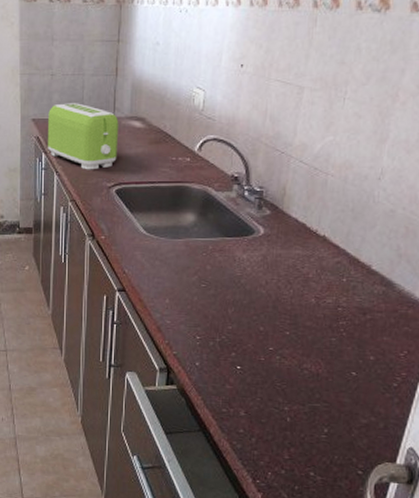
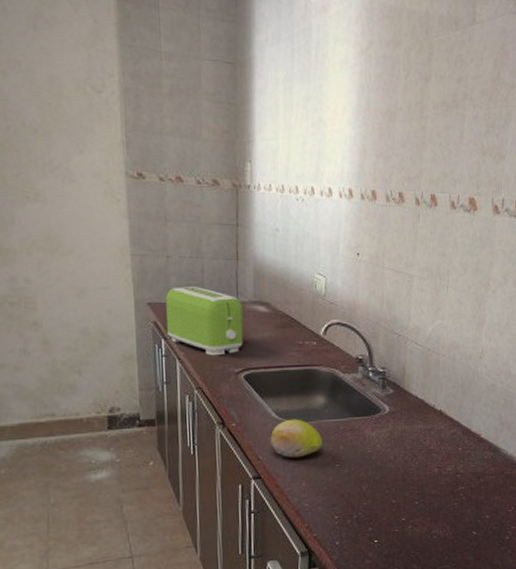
fruit: none [136,235,189,274] -> present [270,418,322,458]

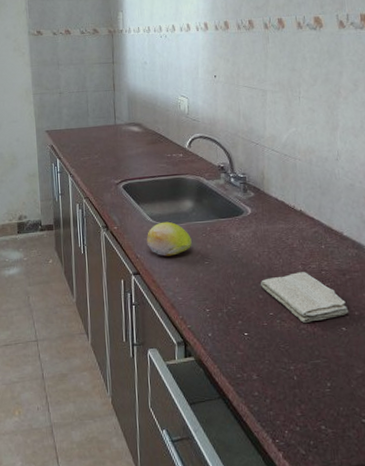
toaster: present [166,287,244,356] -> none [59,115,121,171]
washcloth: none [393,475,481,528] -> present [260,272,349,323]

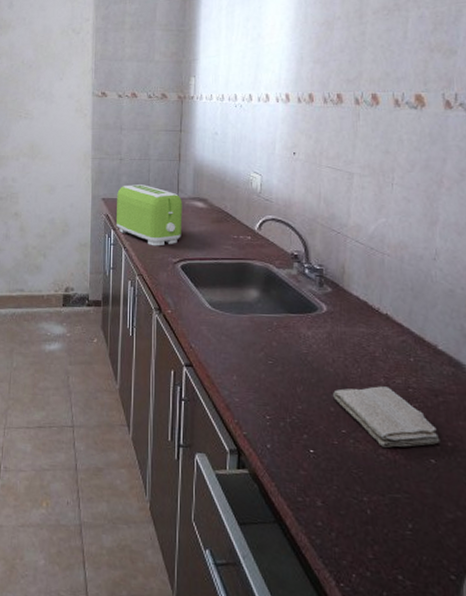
toaster: none [59,115,121,171] -> present [117,185,183,246]
fruit: present [146,221,192,256] -> none [203,310,255,350]

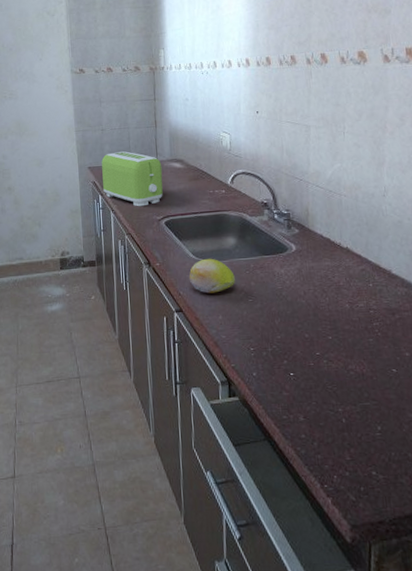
fruit: none [203,310,255,350] -> present [189,258,235,294]
washcloth: present [332,386,440,448] -> none [305,311,399,363]

